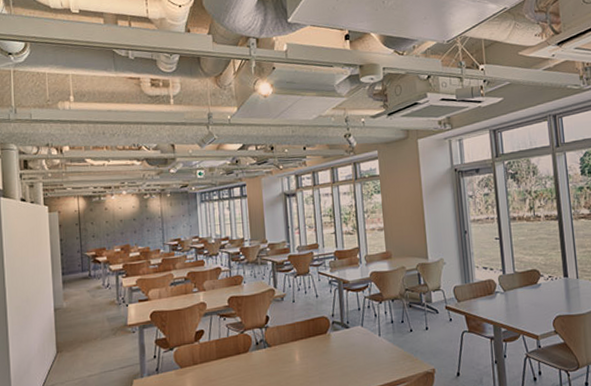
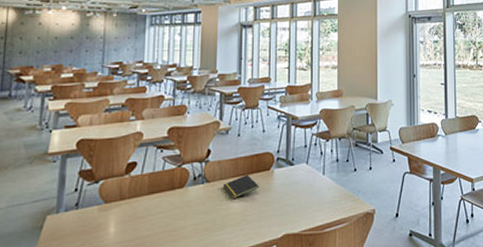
notepad: none [284,338,318,362] -> present [223,174,259,200]

